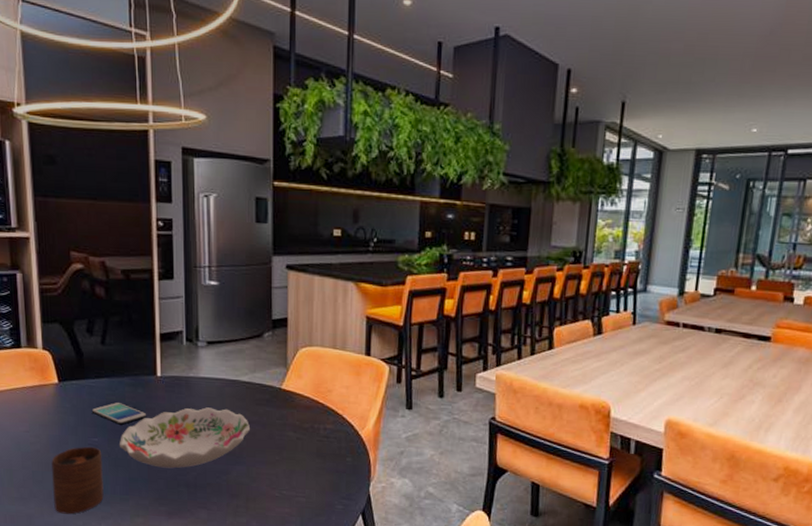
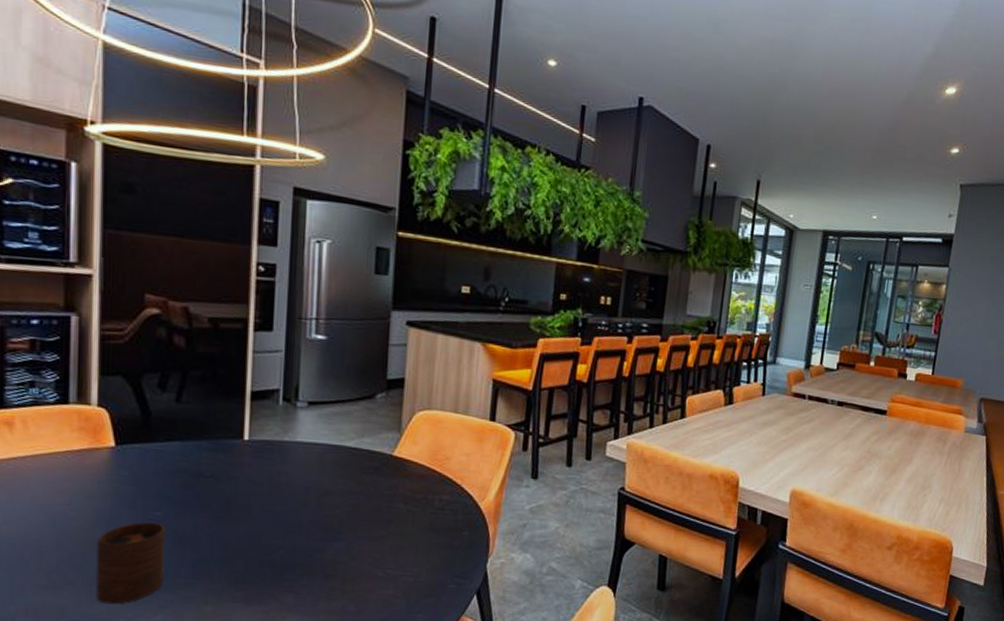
smartphone: present [91,403,147,425] -> none [156,470,228,496]
decorative bowl: present [119,407,250,469] -> none [188,476,353,547]

